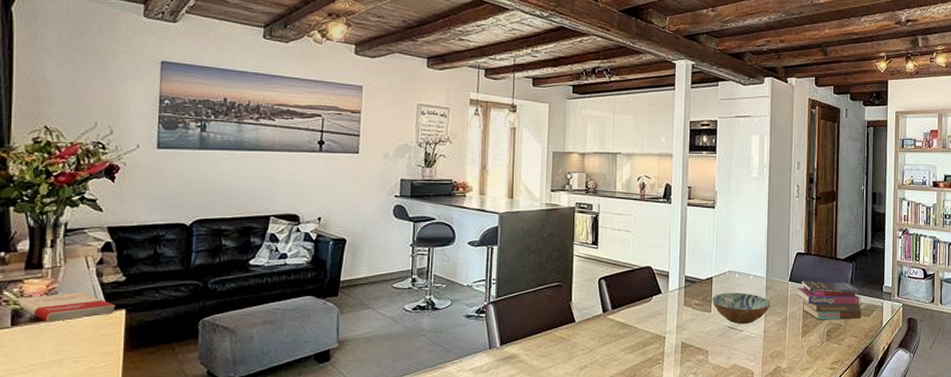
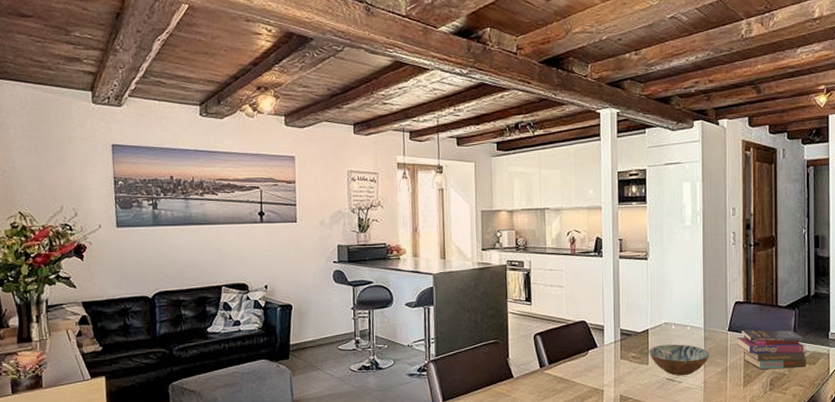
book: present [14,292,116,322] -> none [12,362,96,390]

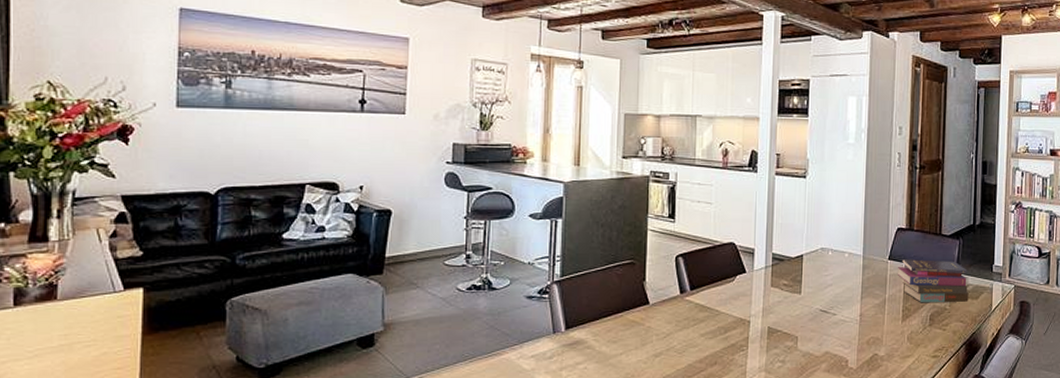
bowl: present [649,344,710,375] -> none [802,272,868,307]

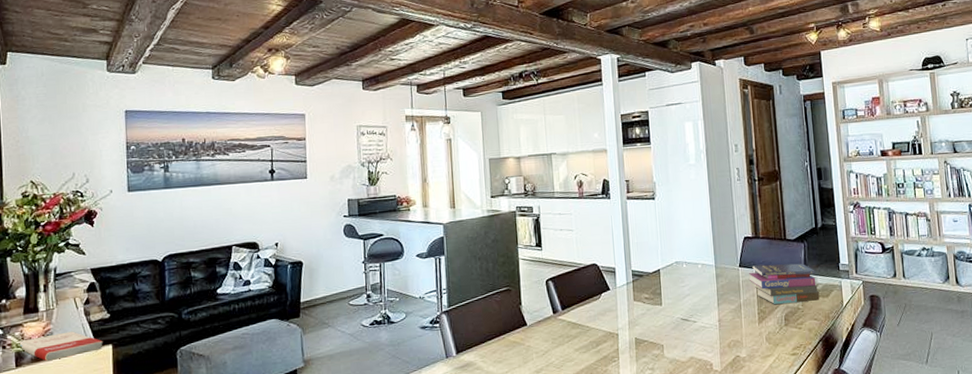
book: none [16,268,132,302] -> present [16,331,103,362]

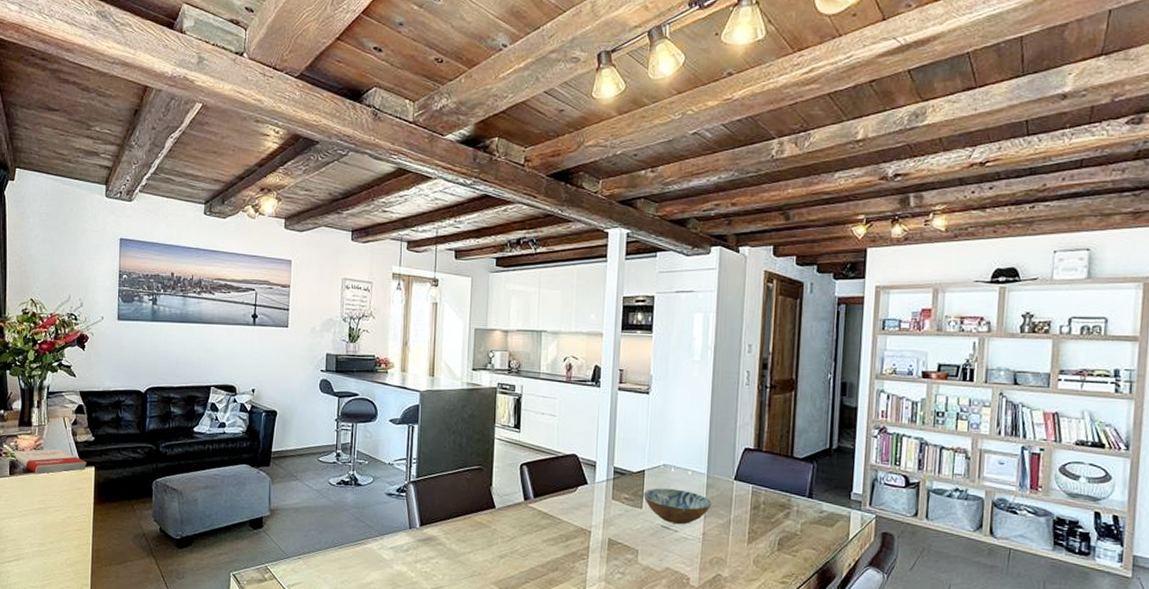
bowl: none [661,282,723,315] -> present [643,488,712,524]
books: present [748,263,820,305] -> none [743,480,823,529]

